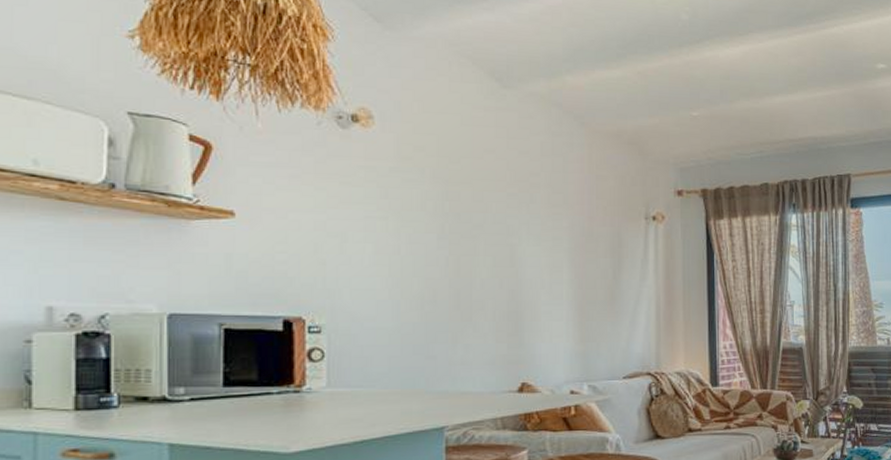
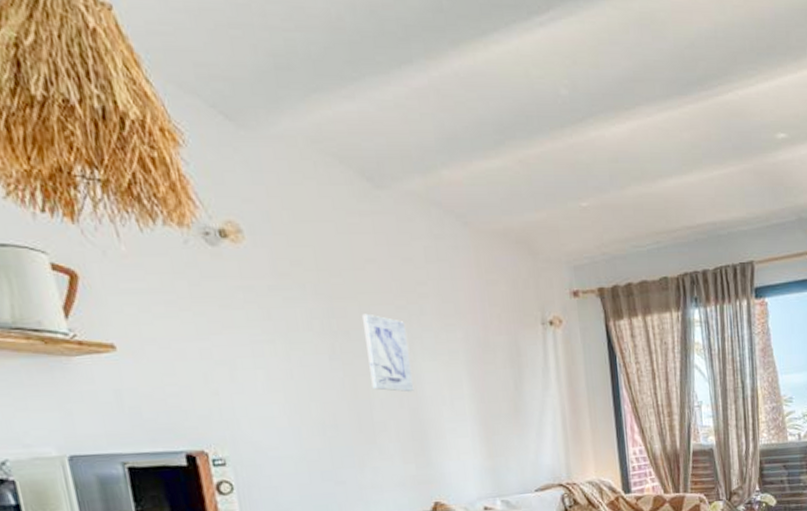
wall art: none [475,198,516,274] -> present [363,313,414,393]

